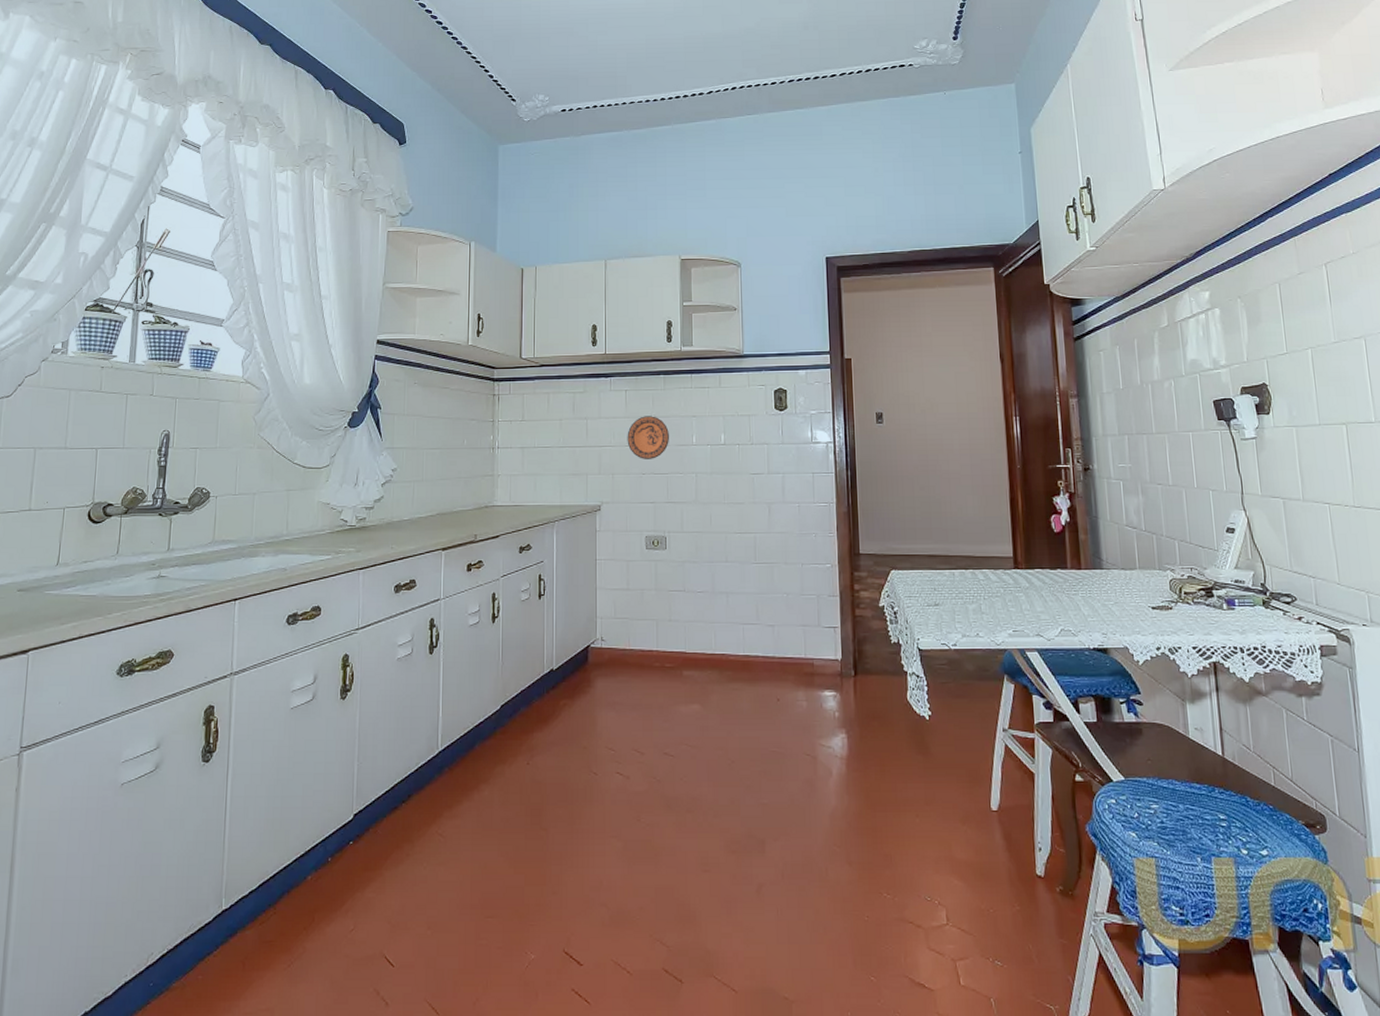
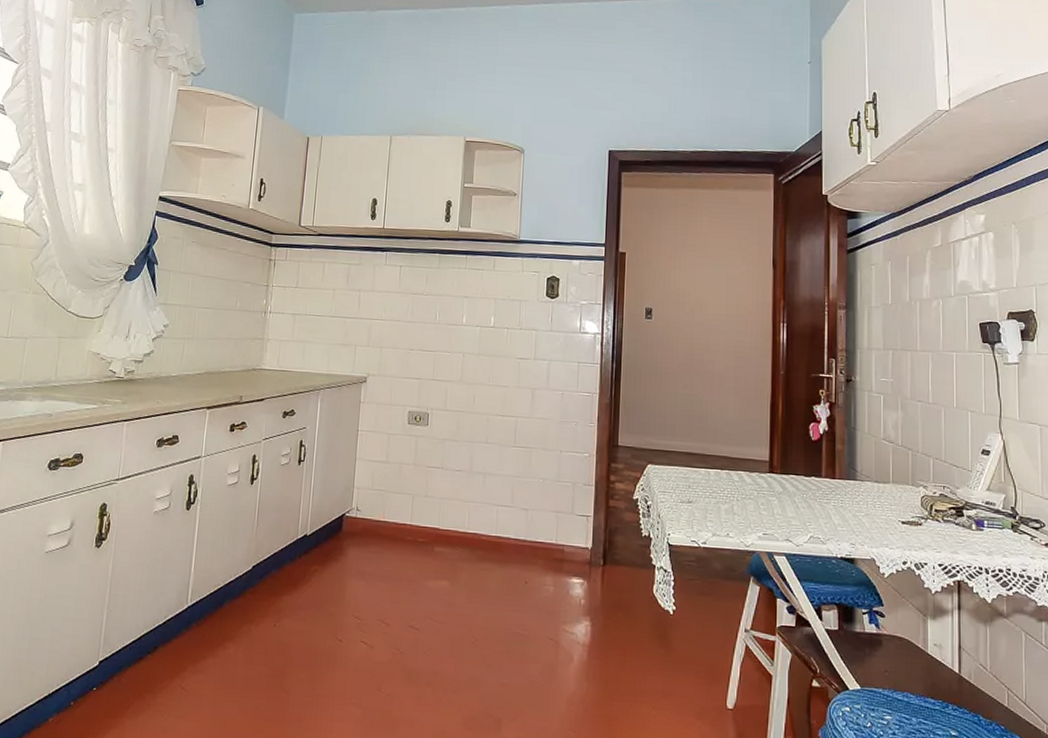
decorative plate: present [627,416,669,459] -> none [398,292,440,336]

